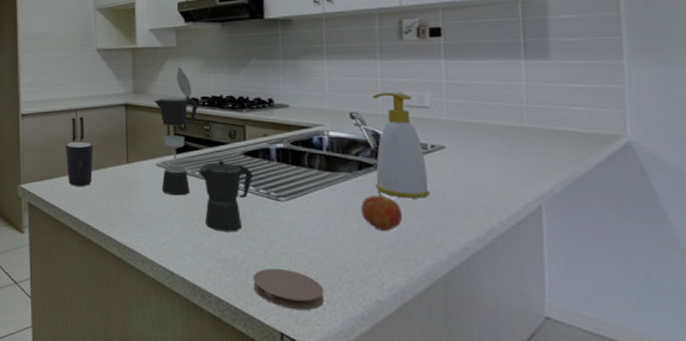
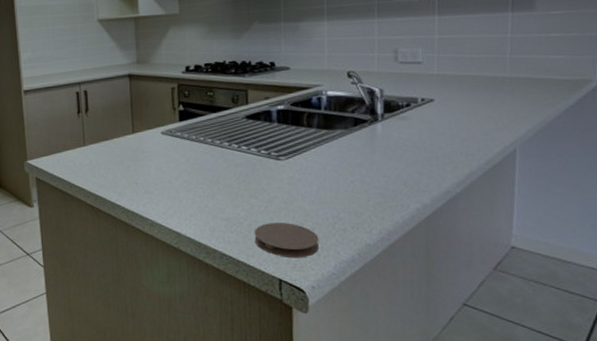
mug: present [65,142,94,186] -> none [70,114,99,159]
coffee maker: present [153,67,254,232] -> none [157,35,255,193]
fruit: present [360,190,403,231] -> none [354,144,393,181]
soap bottle: present [373,93,430,198] -> none [368,50,418,150]

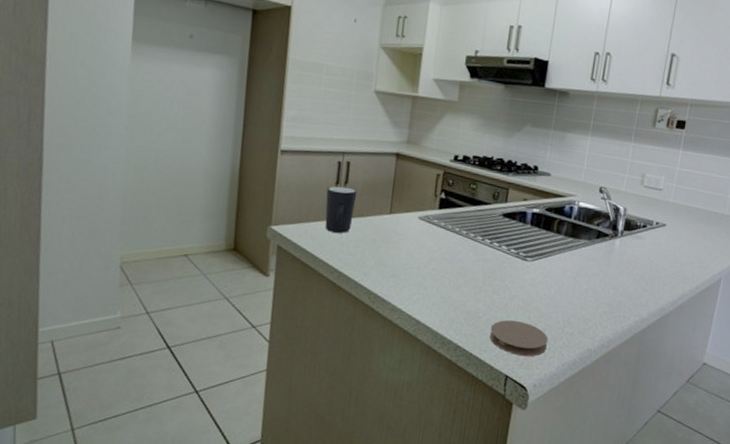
mug: none [70,114,99,159] -> present [325,186,357,233]

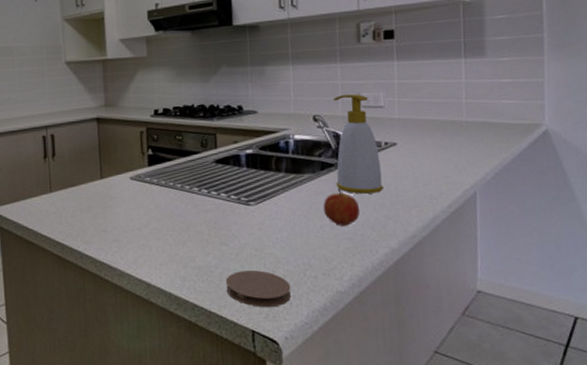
mug: present [325,186,357,233] -> none [36,159,66,206]
fruit: none [591,257,623,292] -> present [323,188,361,226]
soap bottle: none [606,172,651,267] -> present [334,94,383,194]

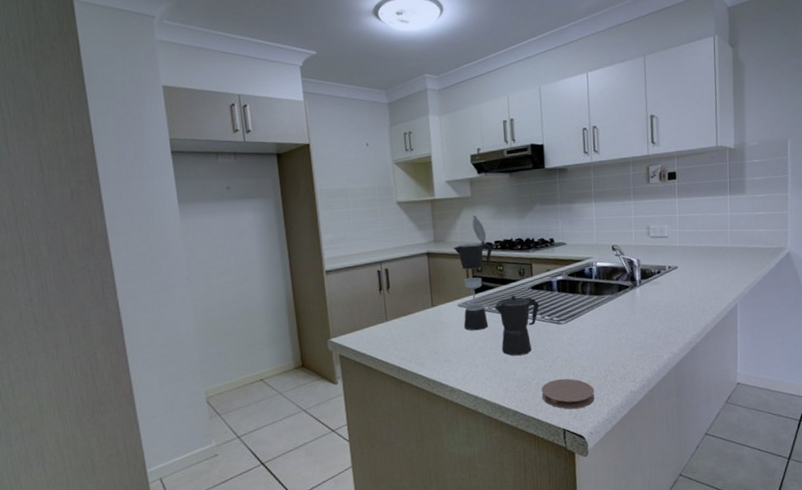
coffee maker: none [125,78,225,240] -> present [453,216,540,356]
fruit: present [323,188,361,226] -> none [620,306,650,338]
soap bottle: present [334,94,383,194] -> none [628,226,667,310]

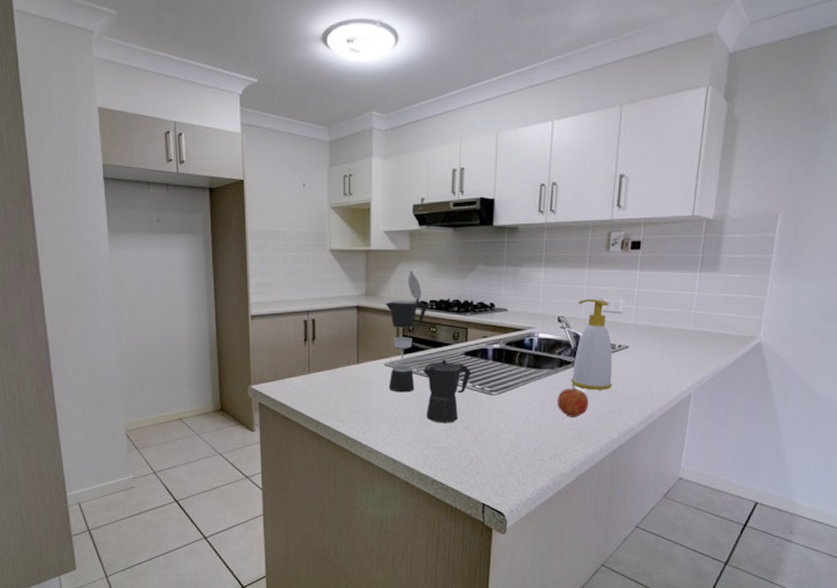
coaster: present [541,378,595,409] -> none [463,451,521,485]
fruit: none [620,306,650,338] -> present [557,384,589,417]
soap bottle: none [628,226,667,310] -> present [570,299,613,390]

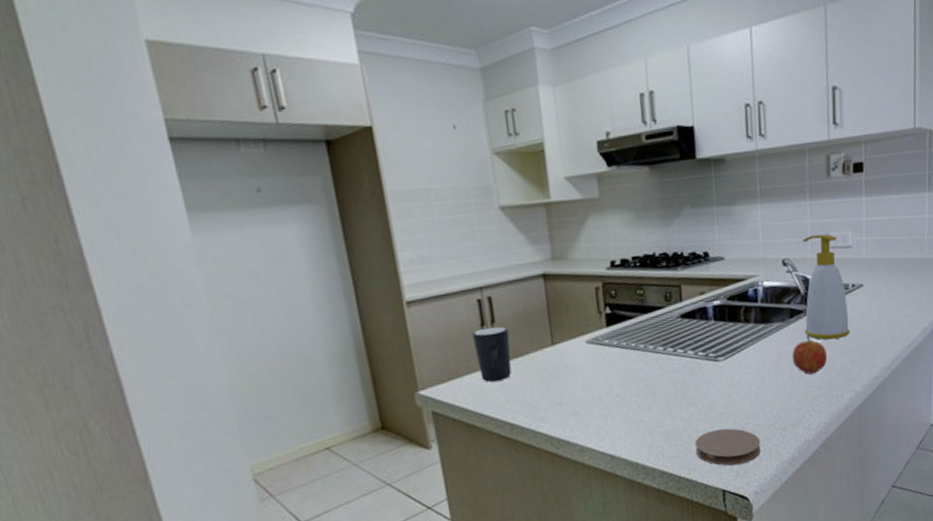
mug: none [296,343,325,386] -> present [471,326,512,382]
coffee maker: present [385,271,471,423] -> none [577,223,692,404]
coaster: none [463,451,521,485] -> present [695,428,762,466]

